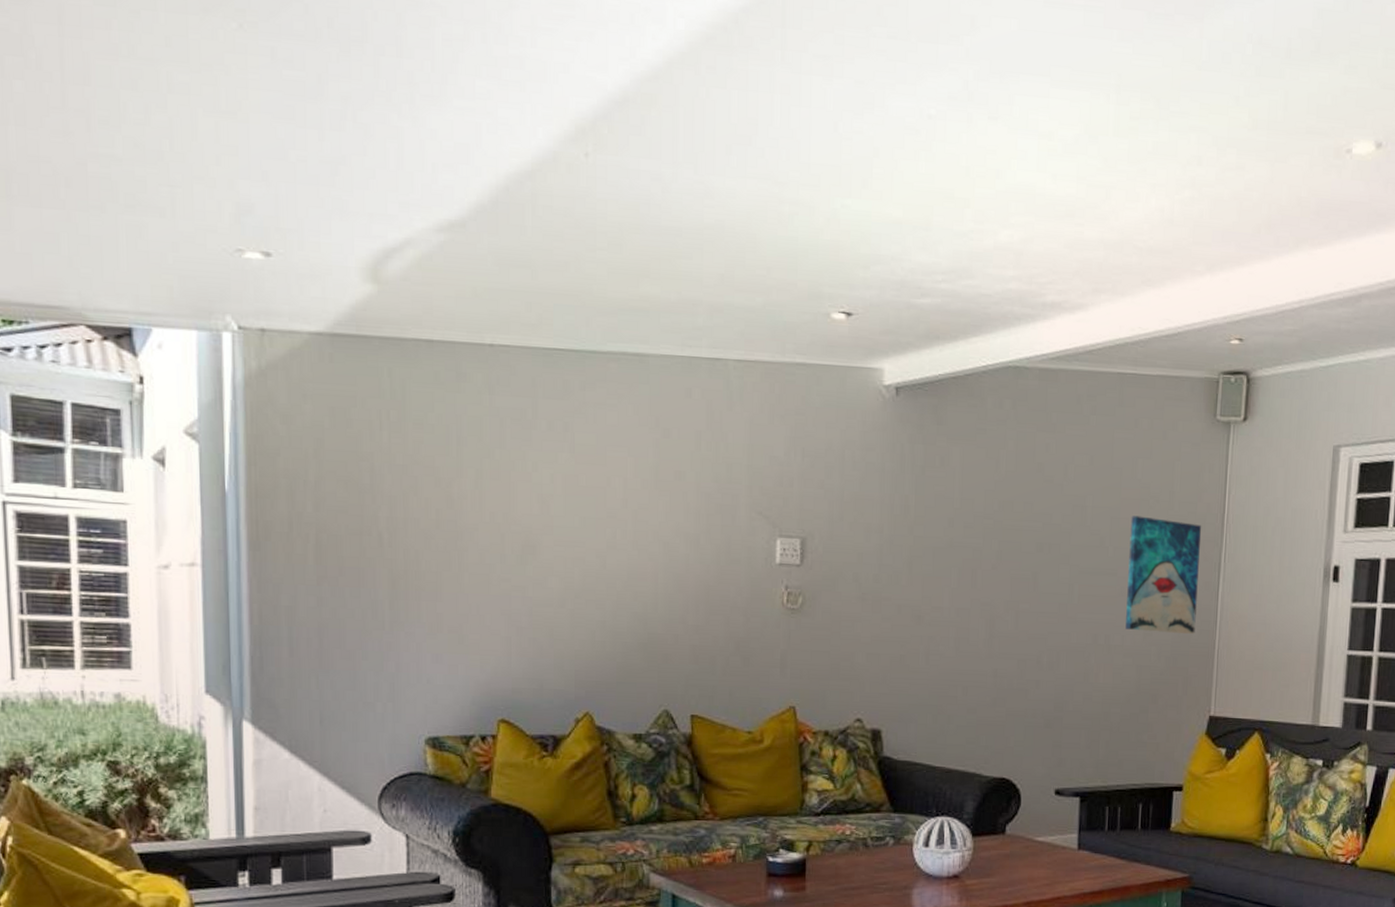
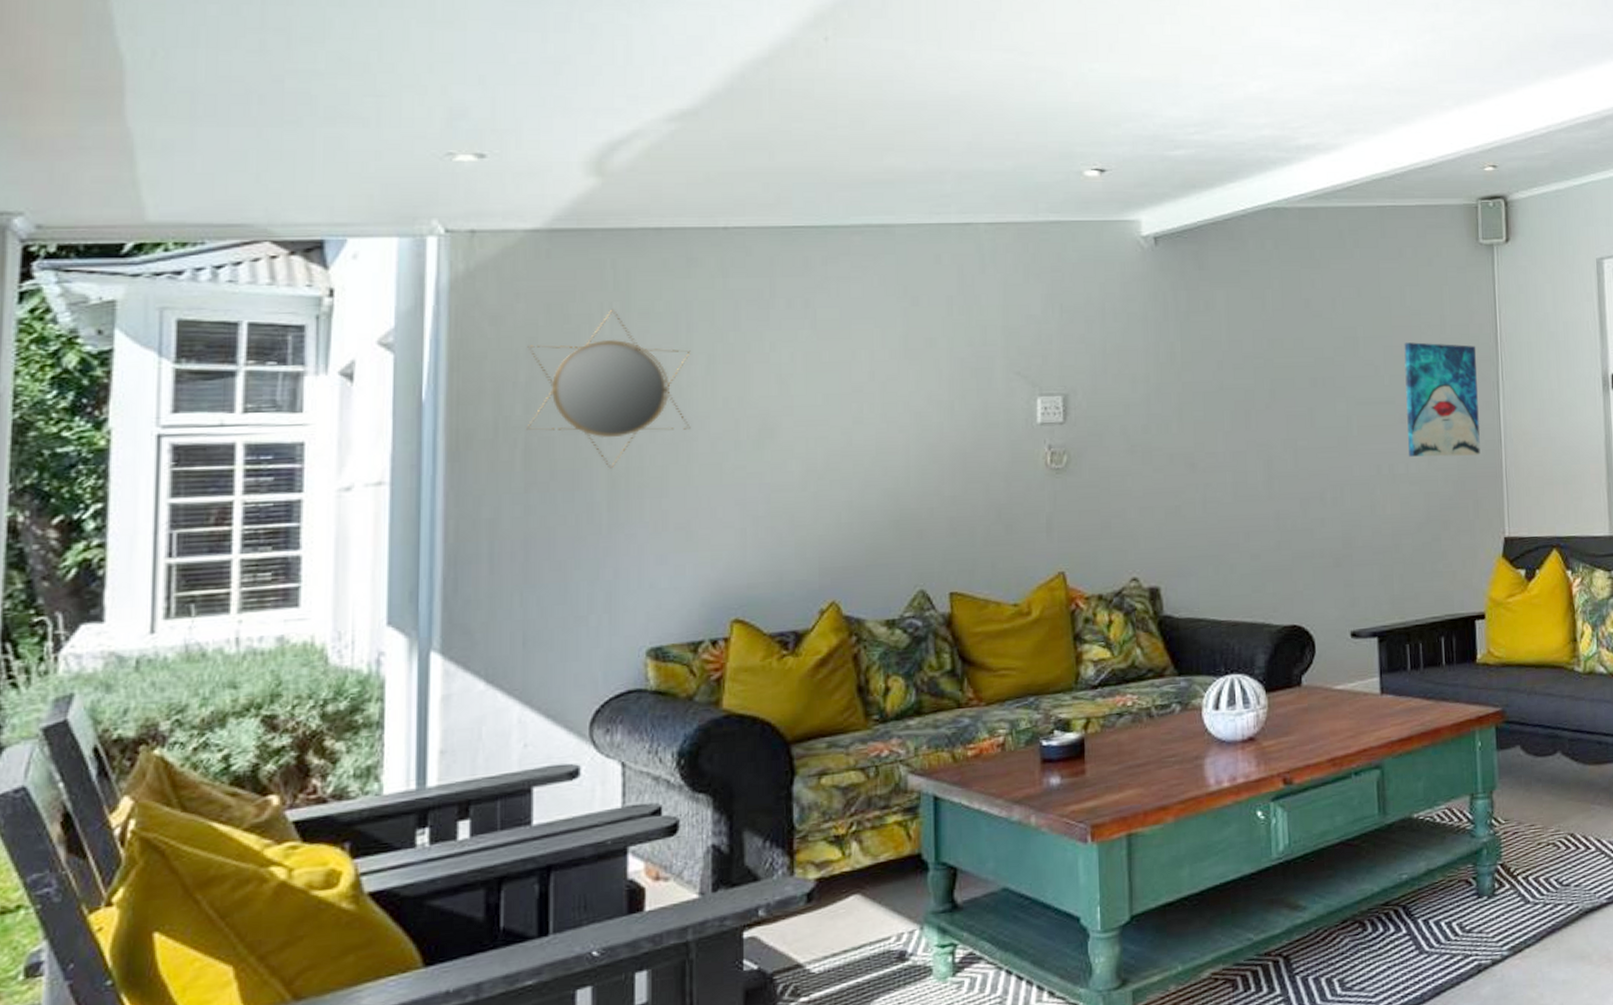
home mirror: none [315,417,461,570] -> present [526,309,691,469]

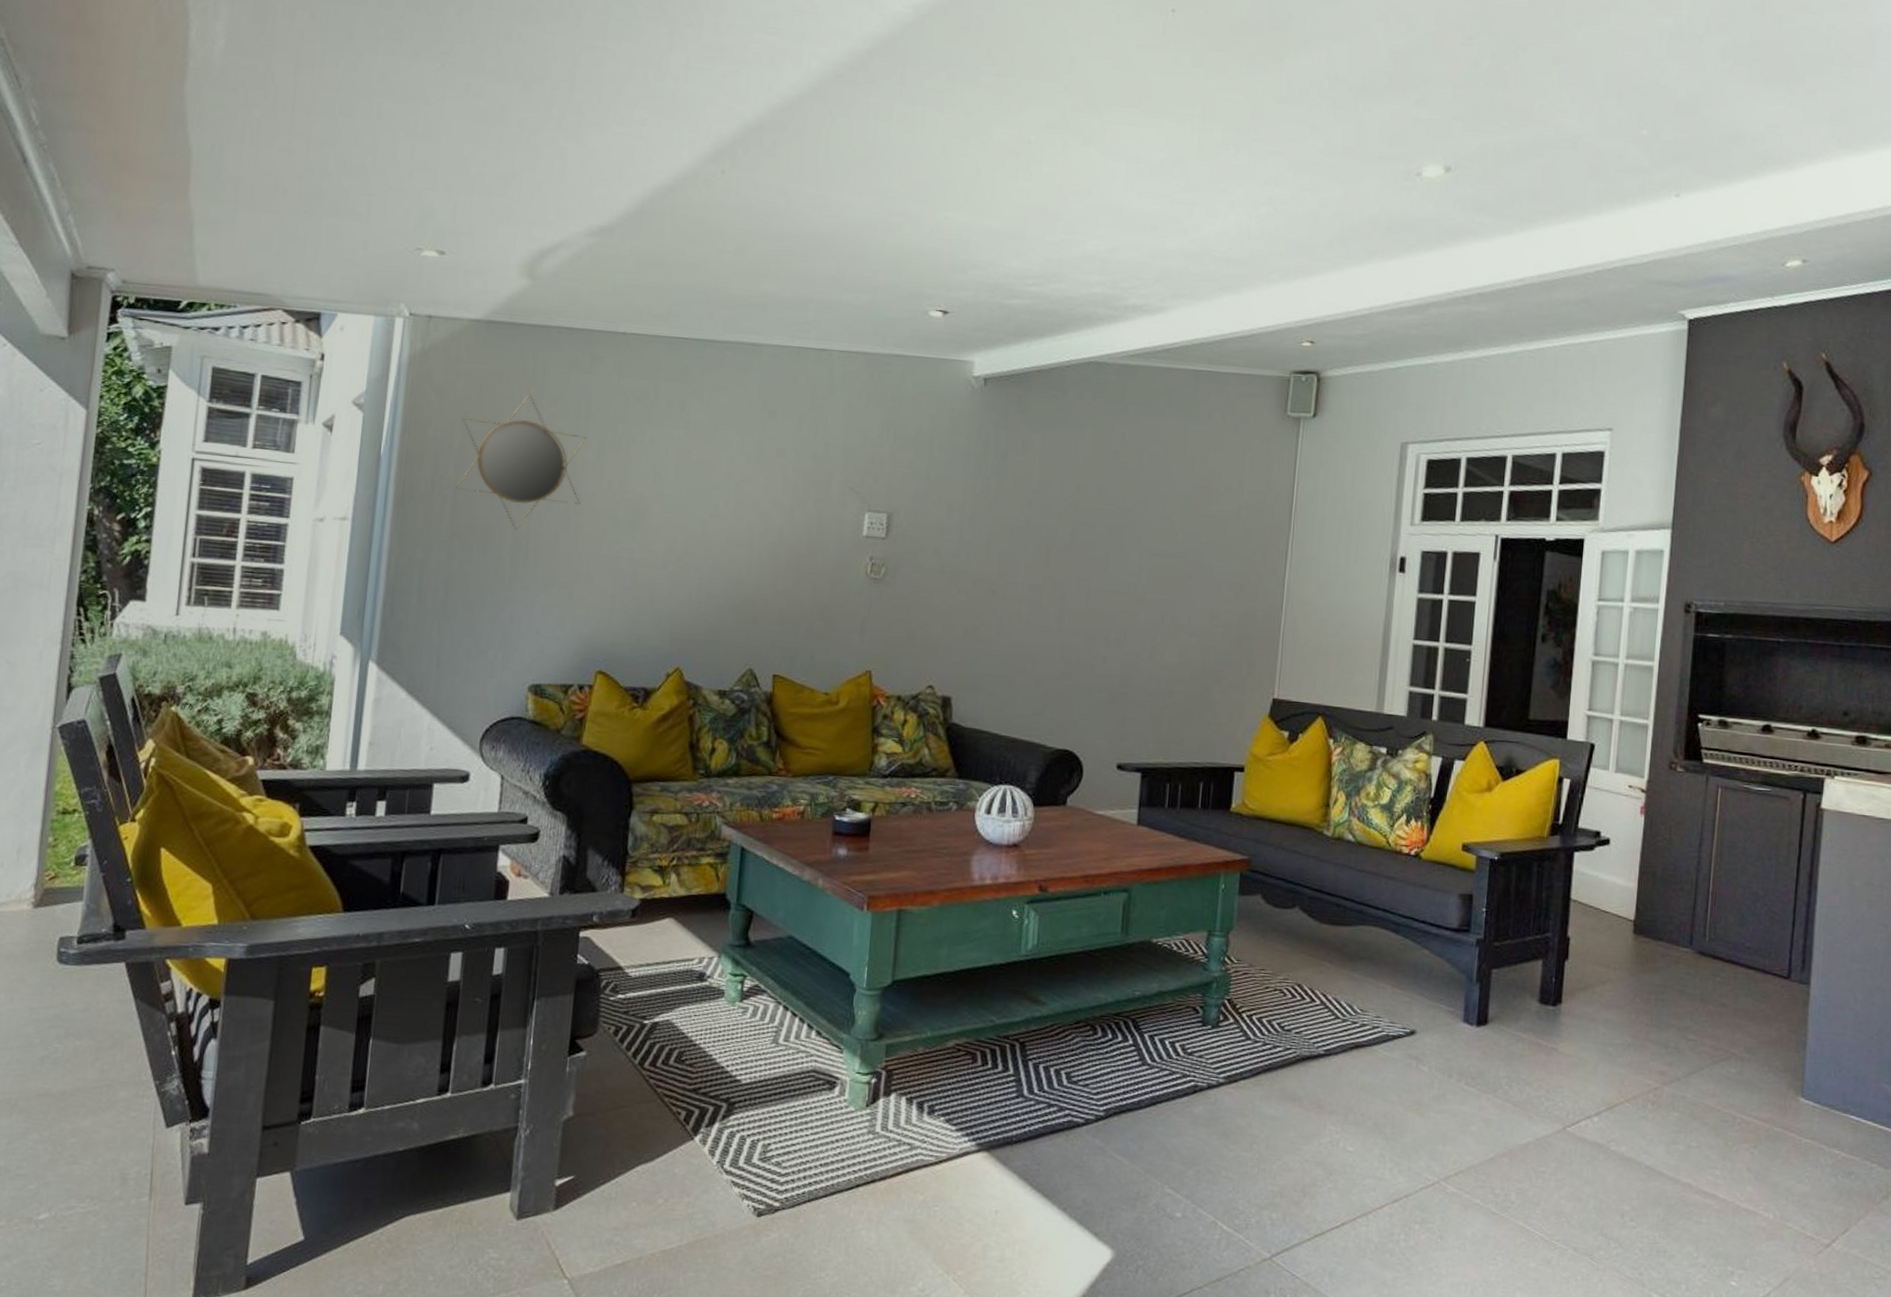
wall art: present [1404,342,1481,457] -> none [1192,502,1270,618]

